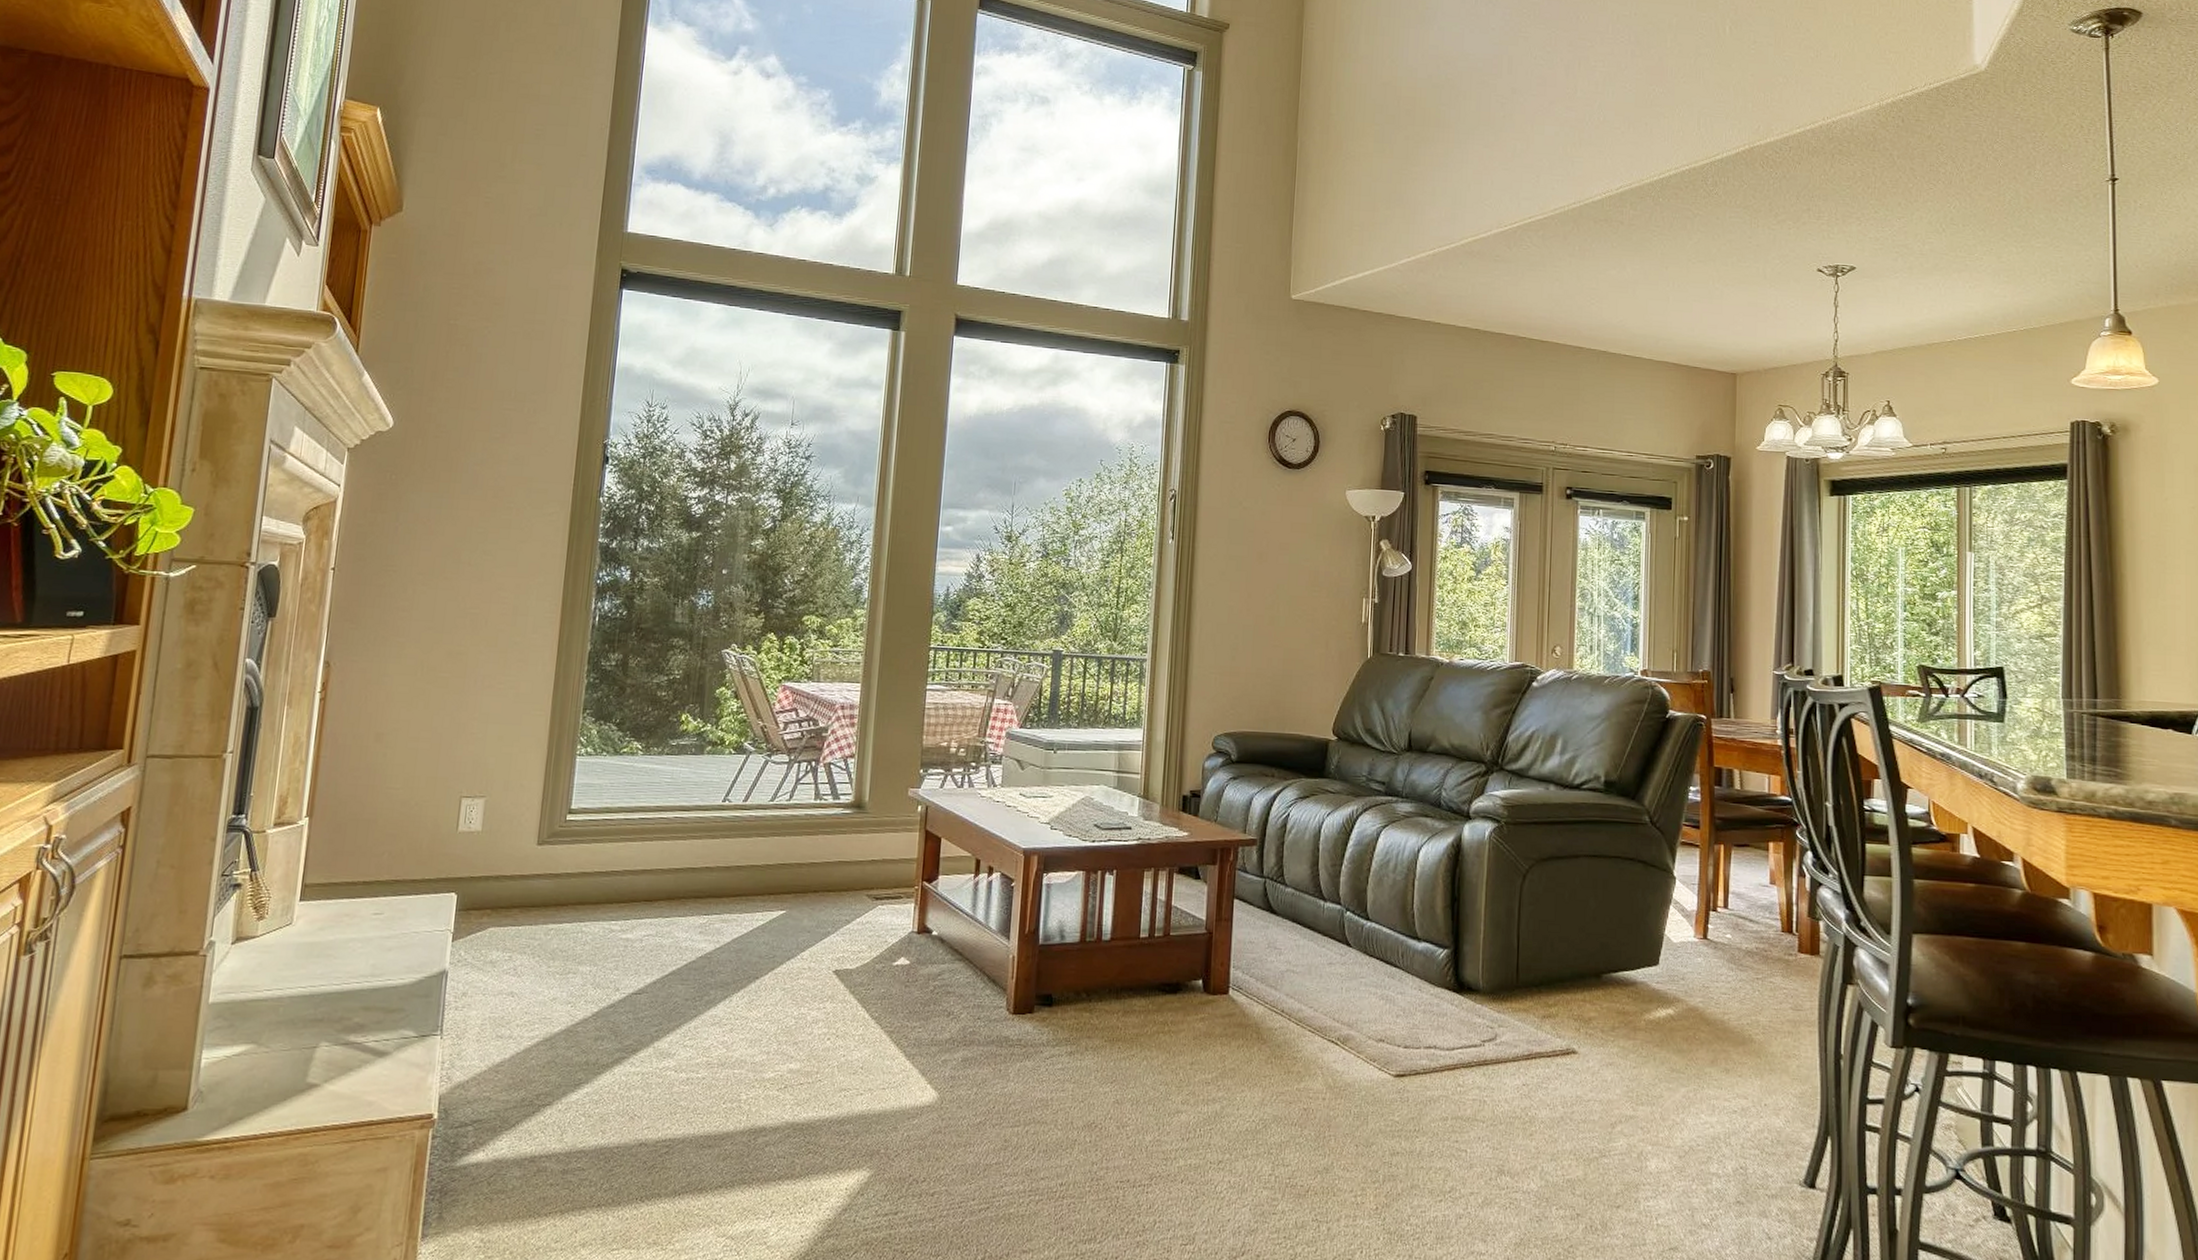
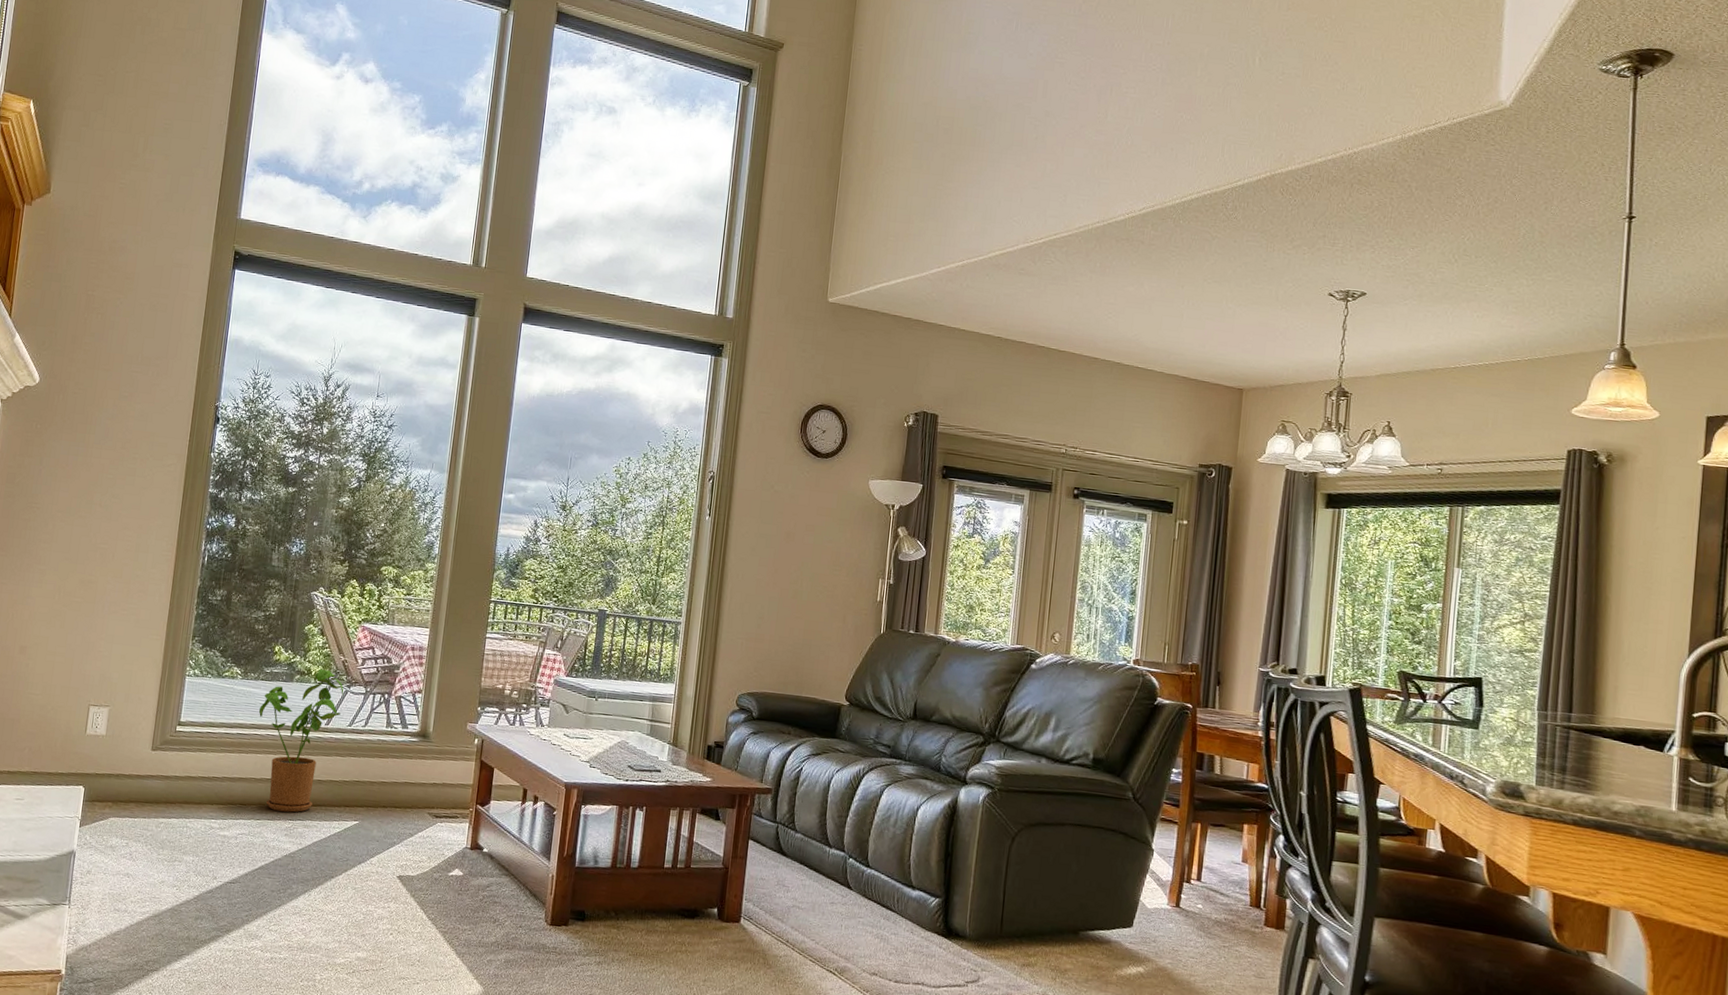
house plant: none [664,737,764,906] -> present [258,668,344,813]

